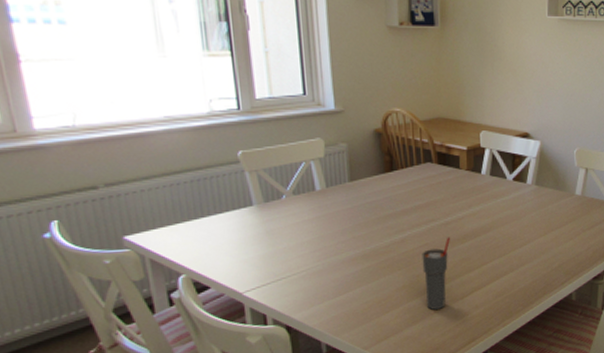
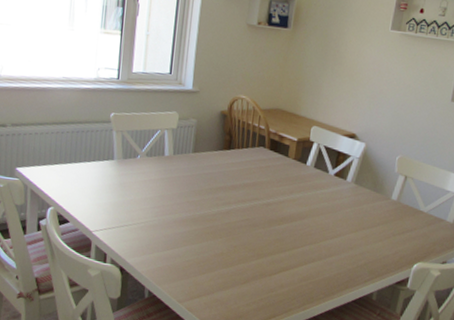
cup: present [422,237,451,310] -> none [238,216,270,281]

